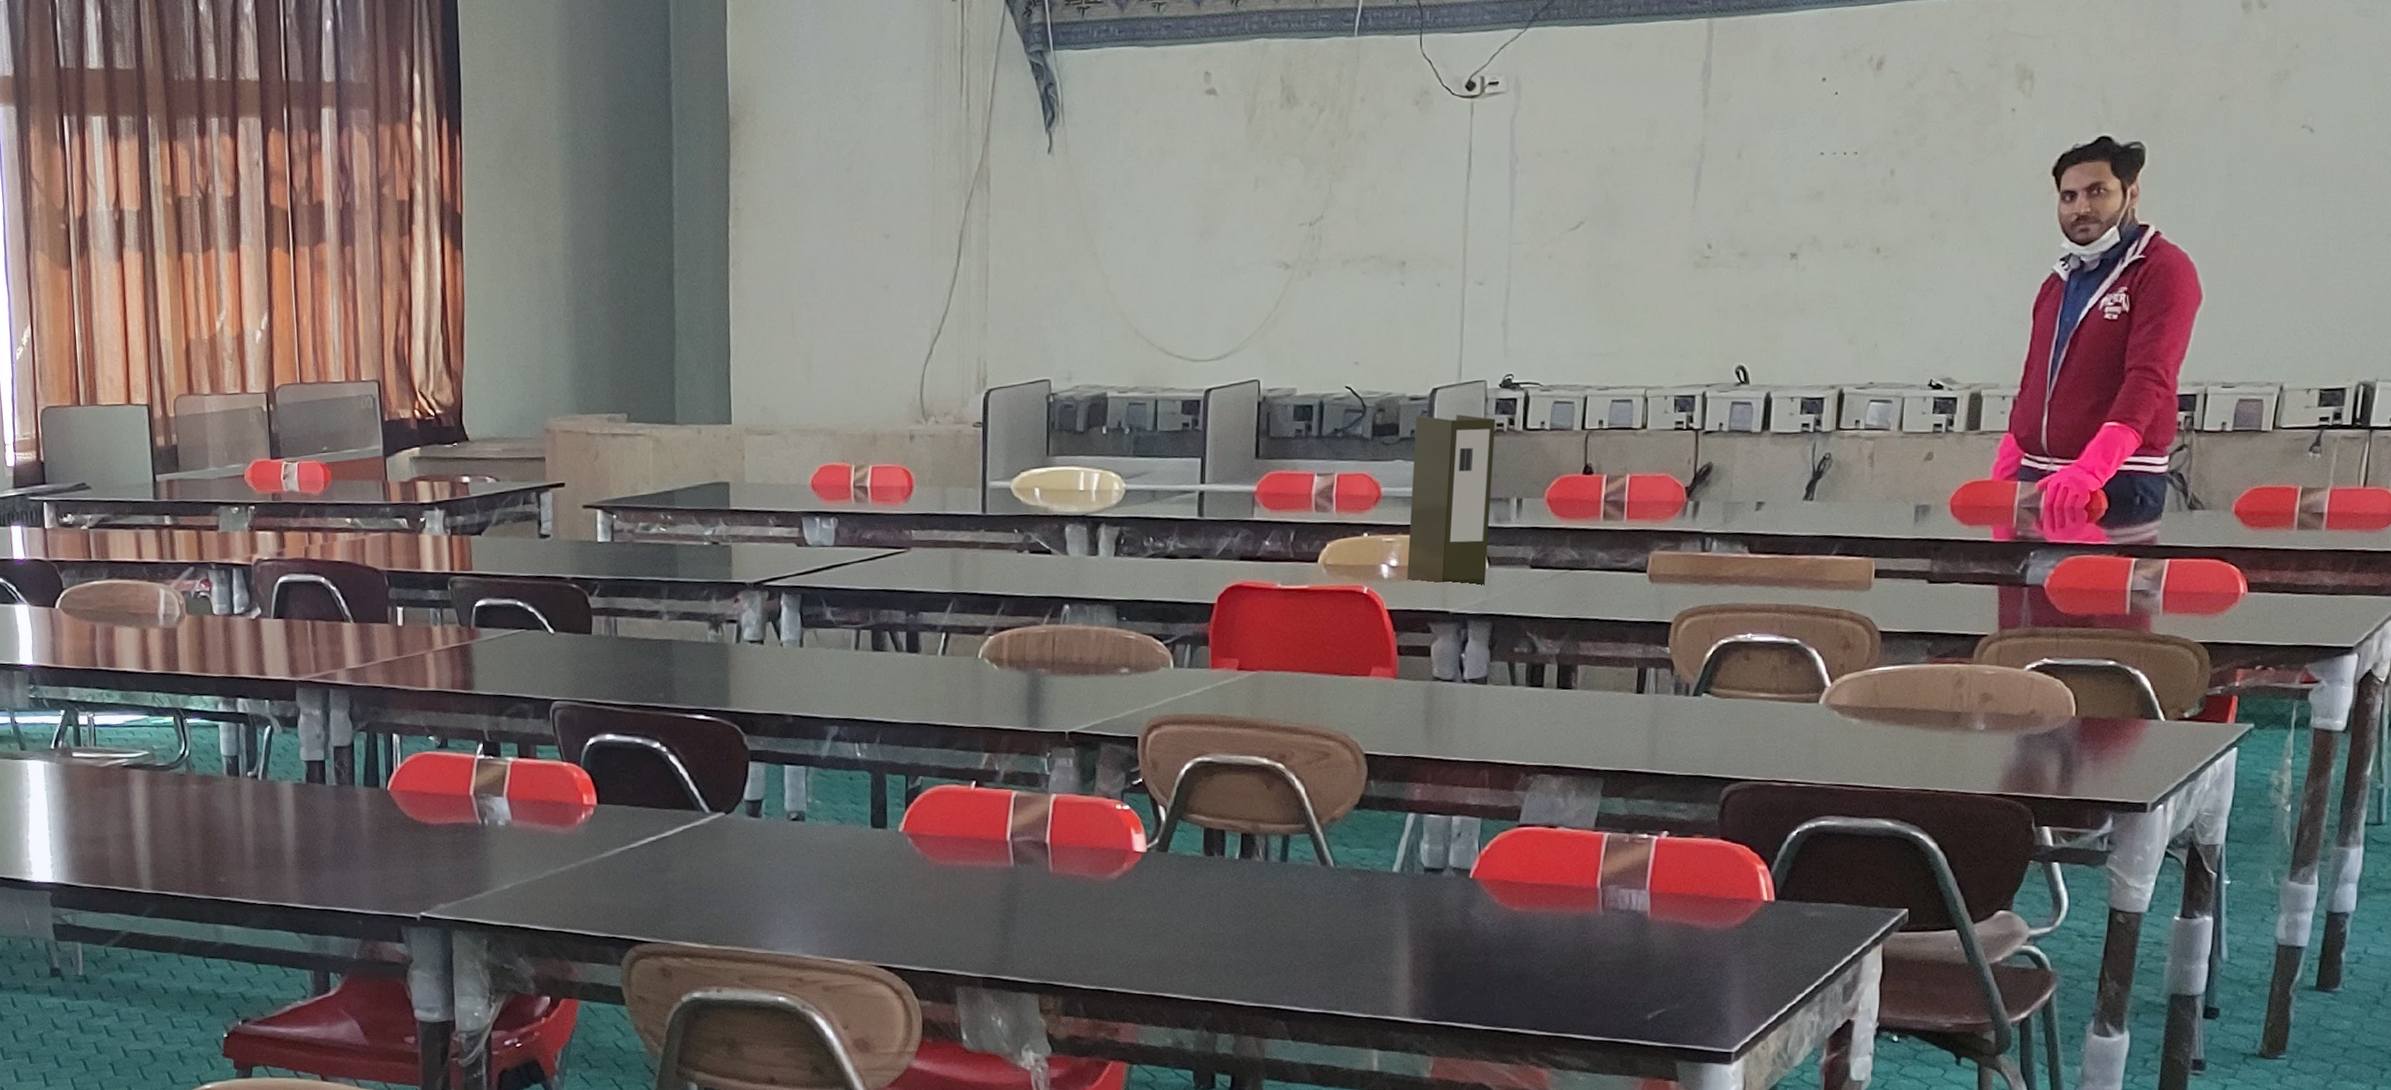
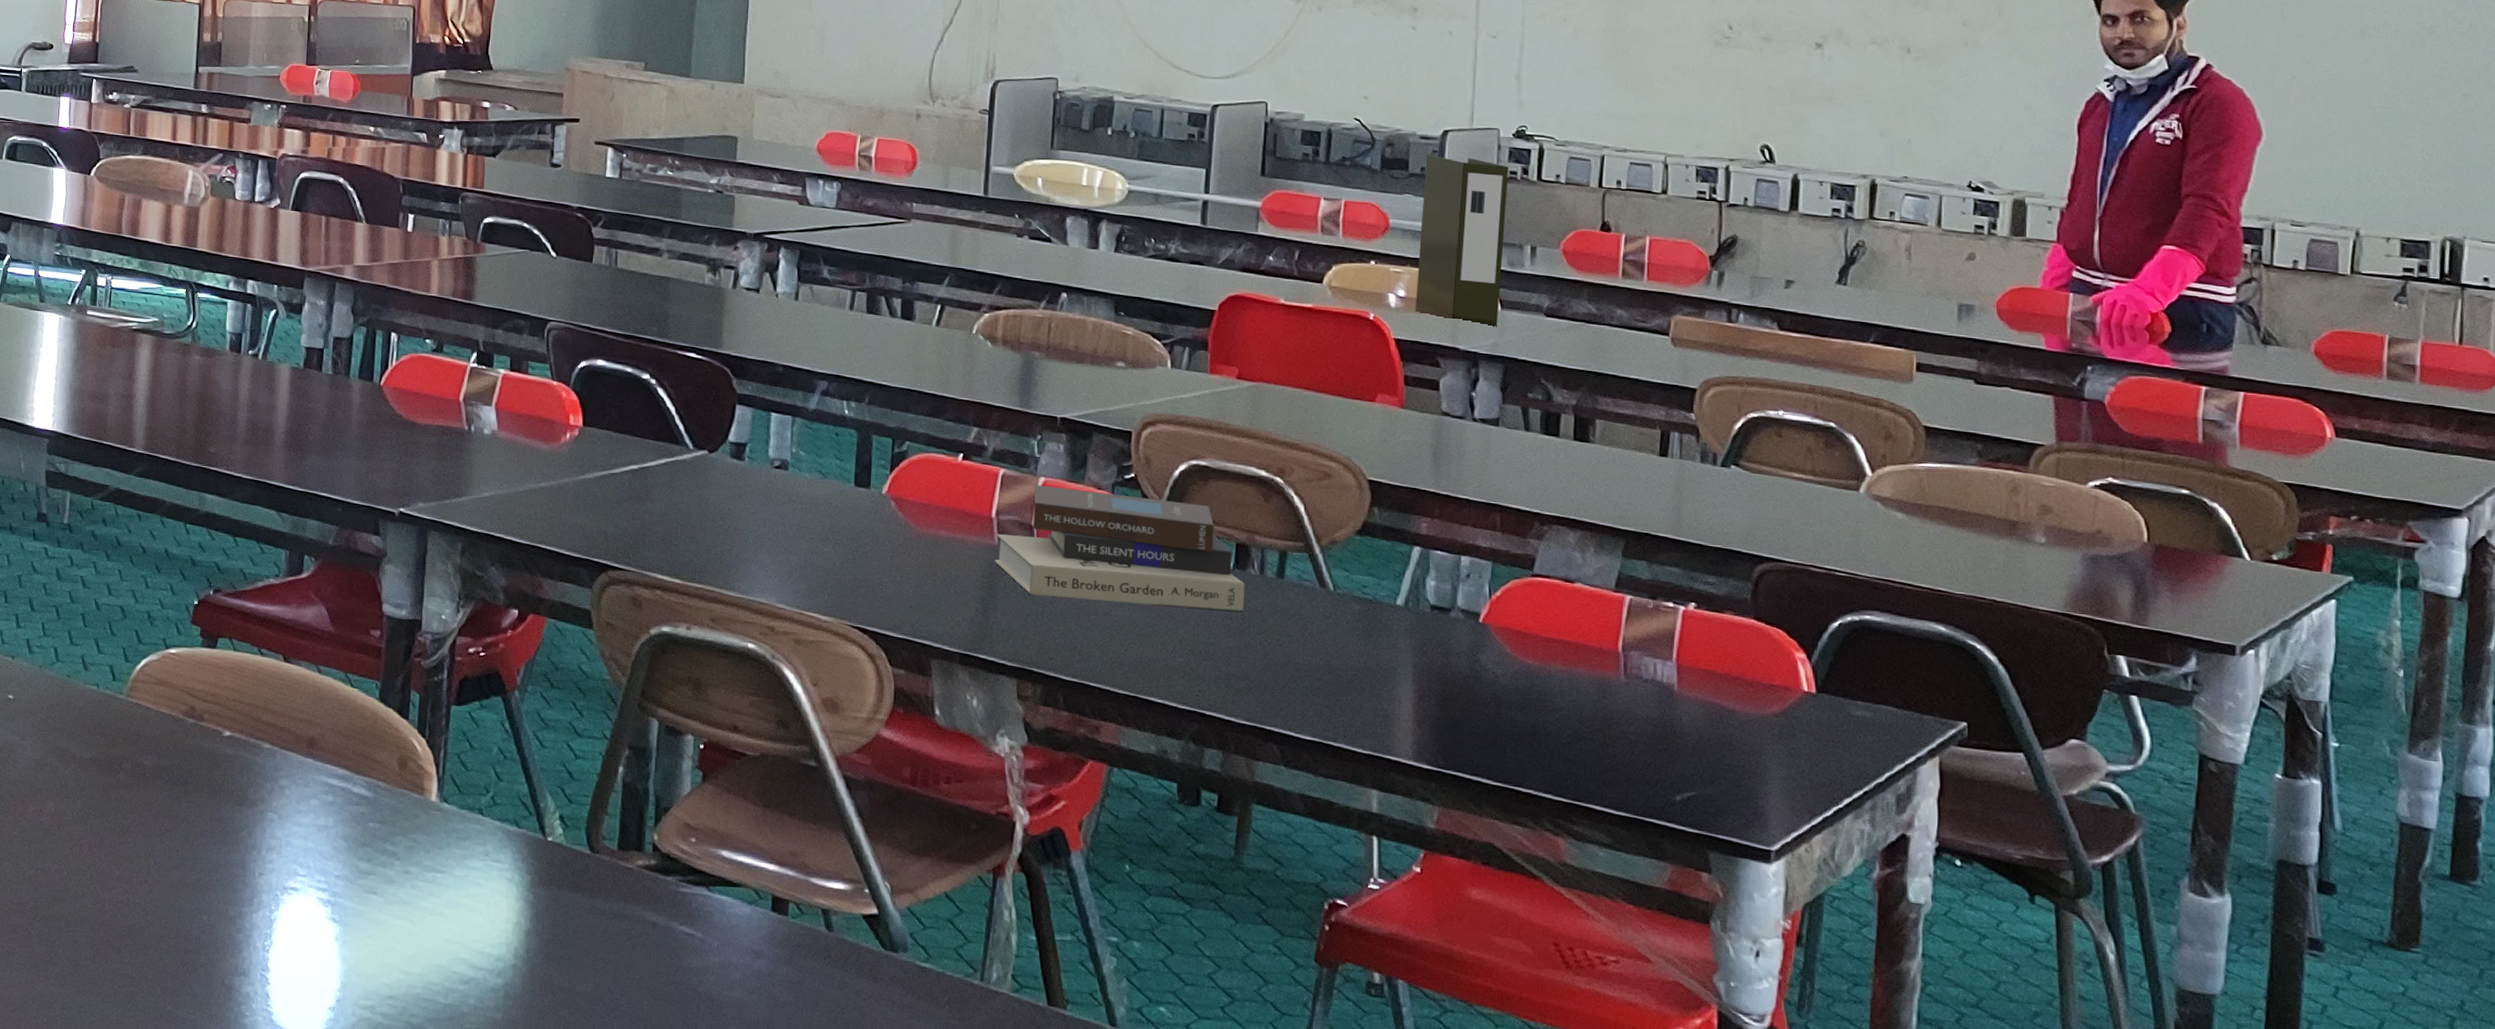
books: none [1011,800,1251,912] -> present [994,484,1245,613]

